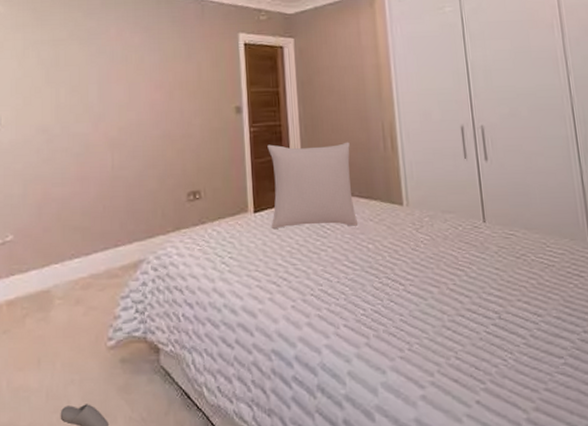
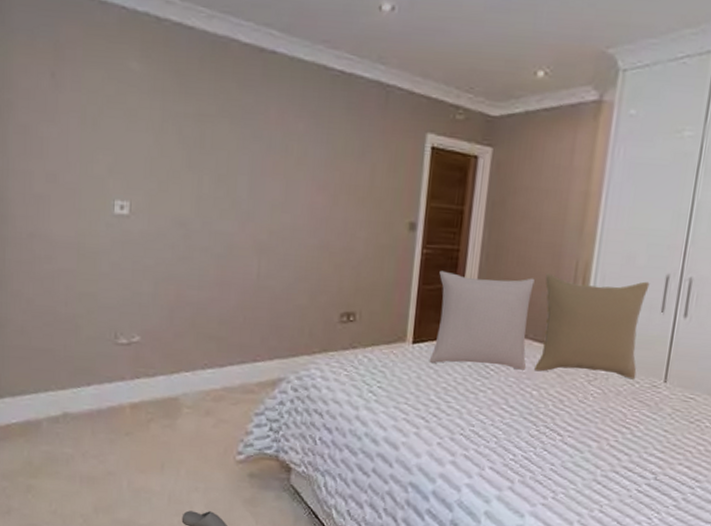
pillow: none [358,133,457,226] -> present [534,273,650,380]

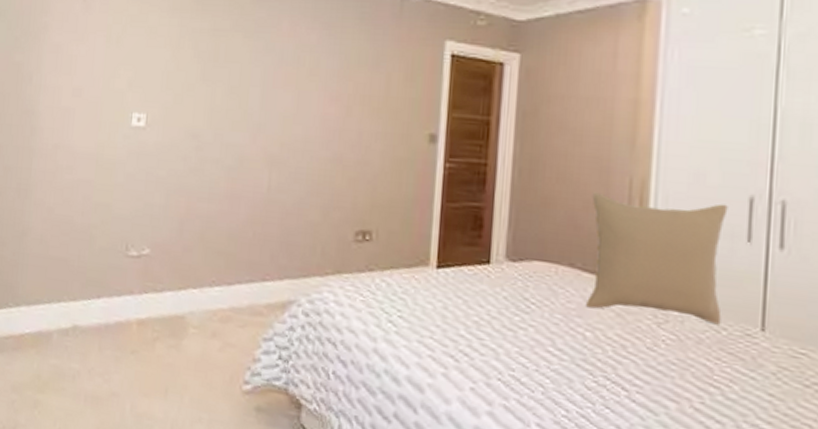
pillow: present [429,270,535,370] -> none [456,186,579,306]

